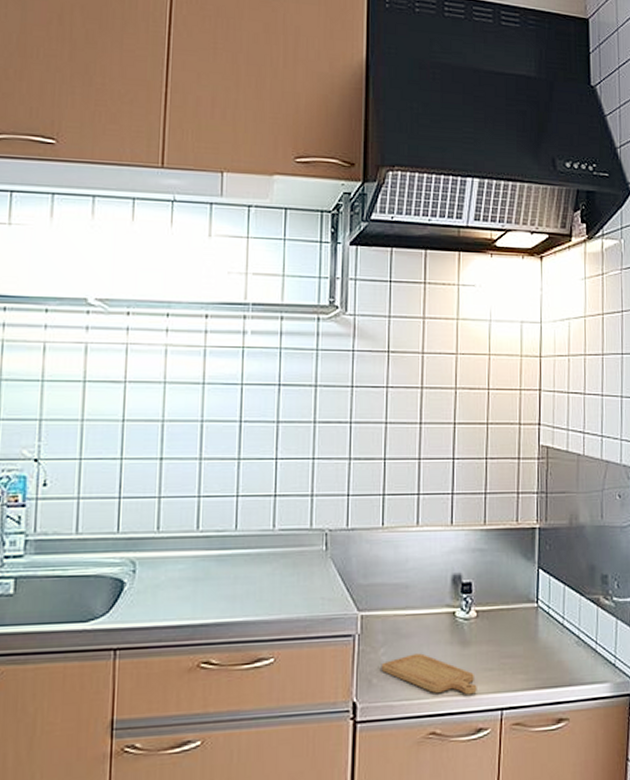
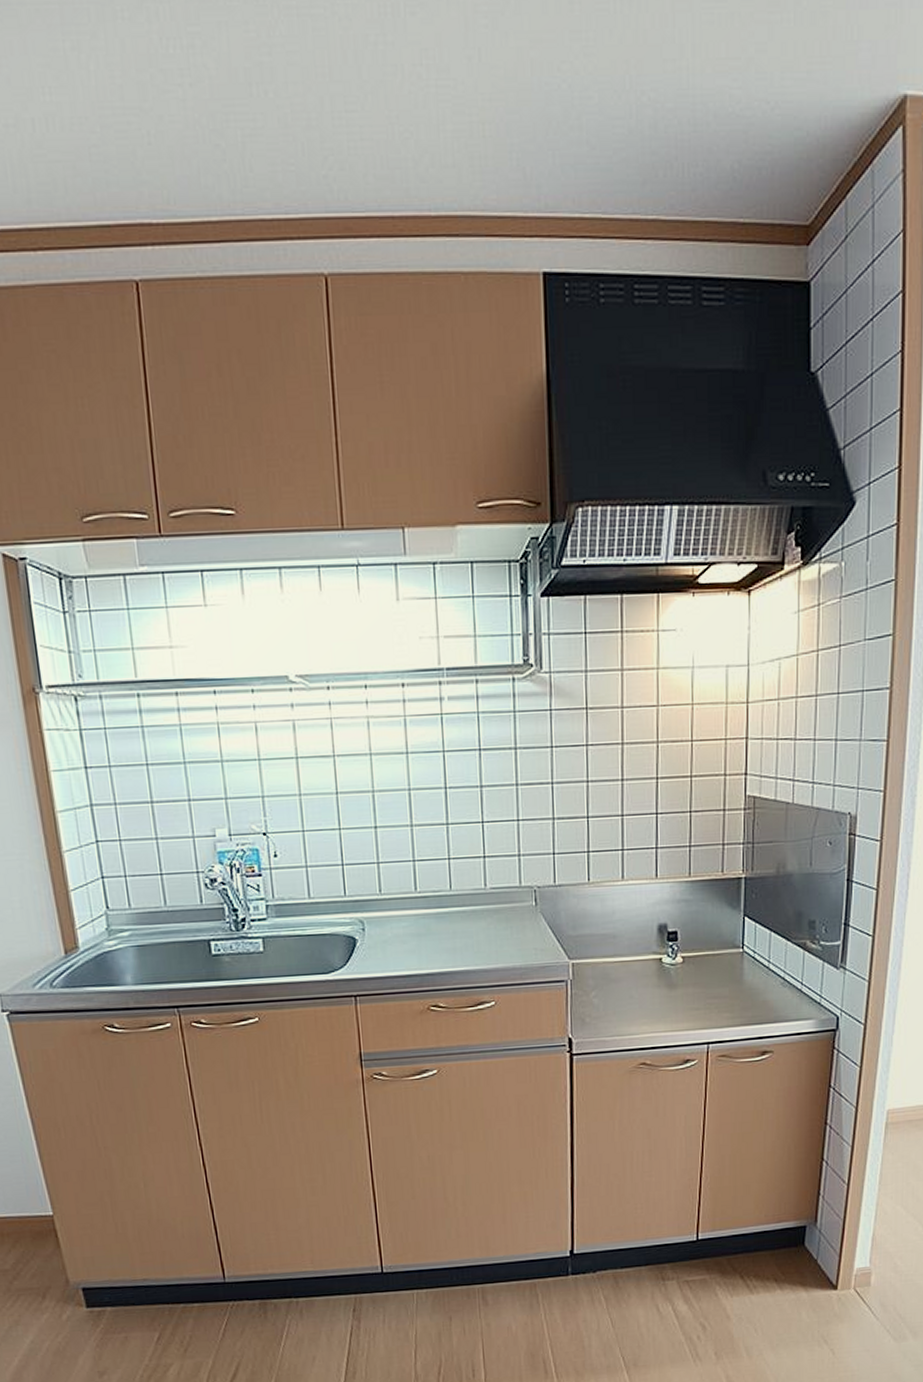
chopping board: present [381,653,477,695] -> none [593,995,684,1031]

